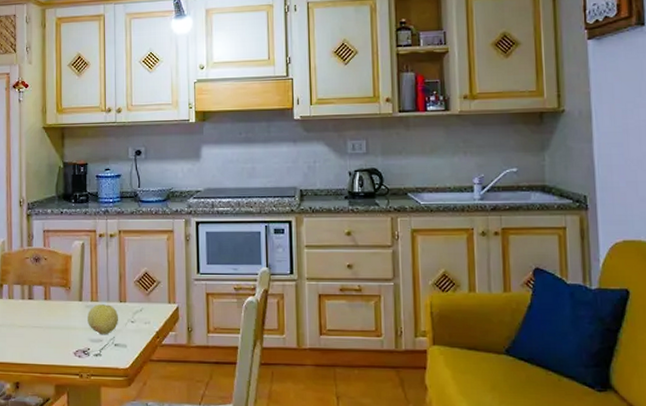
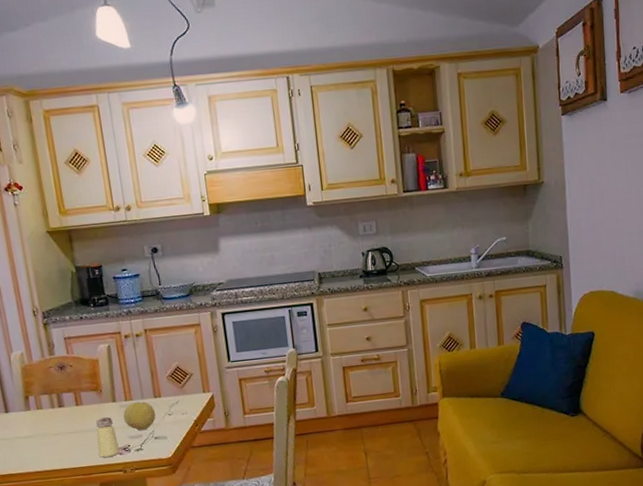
saltshaker: none [58,316,79,359] -> present [96,417,120,458]

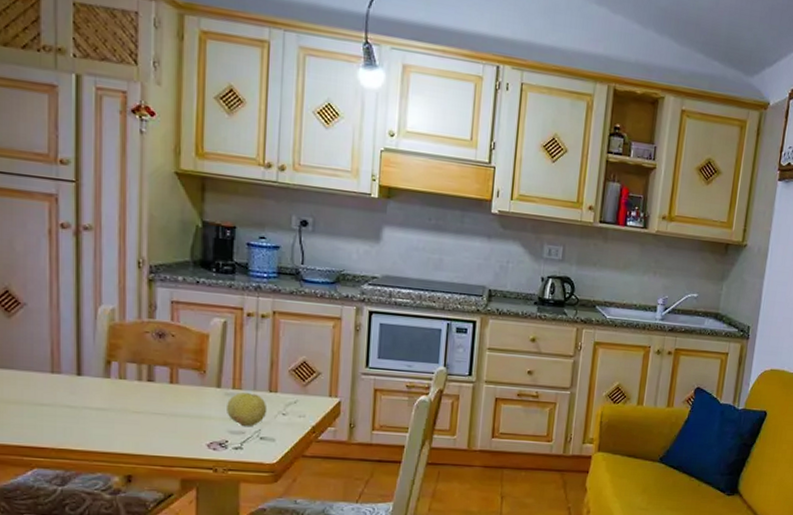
saltshaker: present [96,417,120,458] -> none [186,403,214,451]

